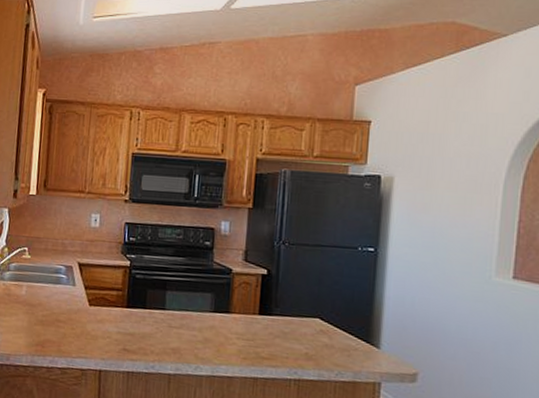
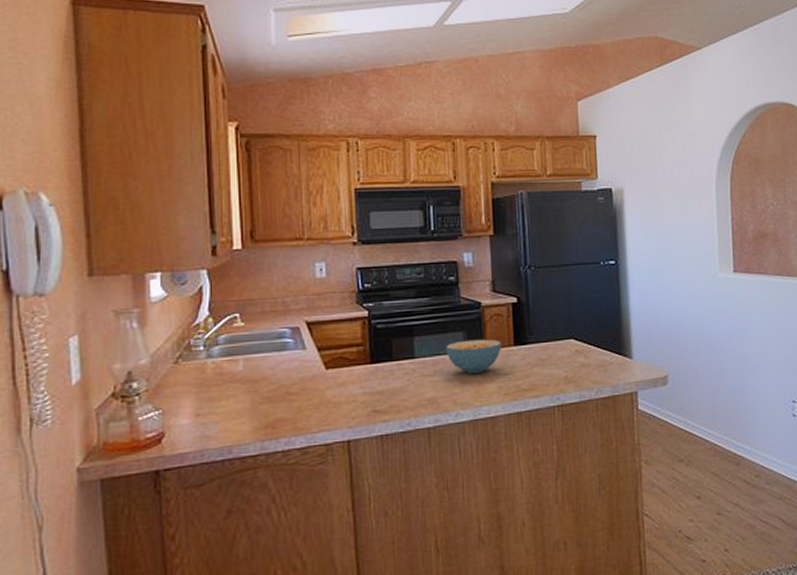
cereal bowl: none [194,301,247,334] -> present [446,339,502,374]

